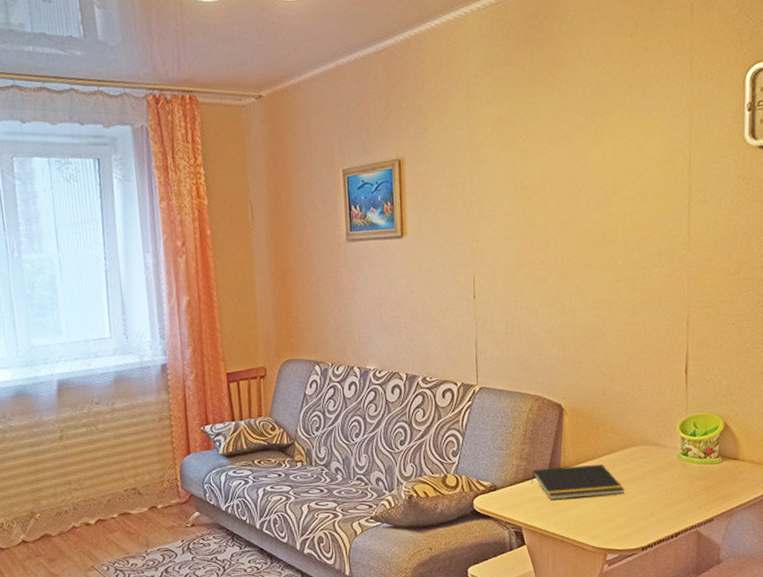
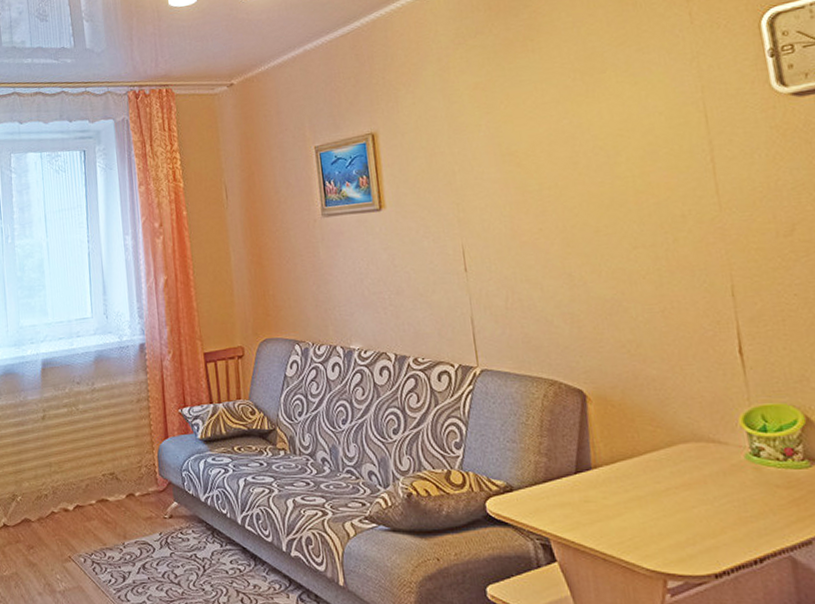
notepad: present [531,464,625,500] -> none [555,464,680,506]

